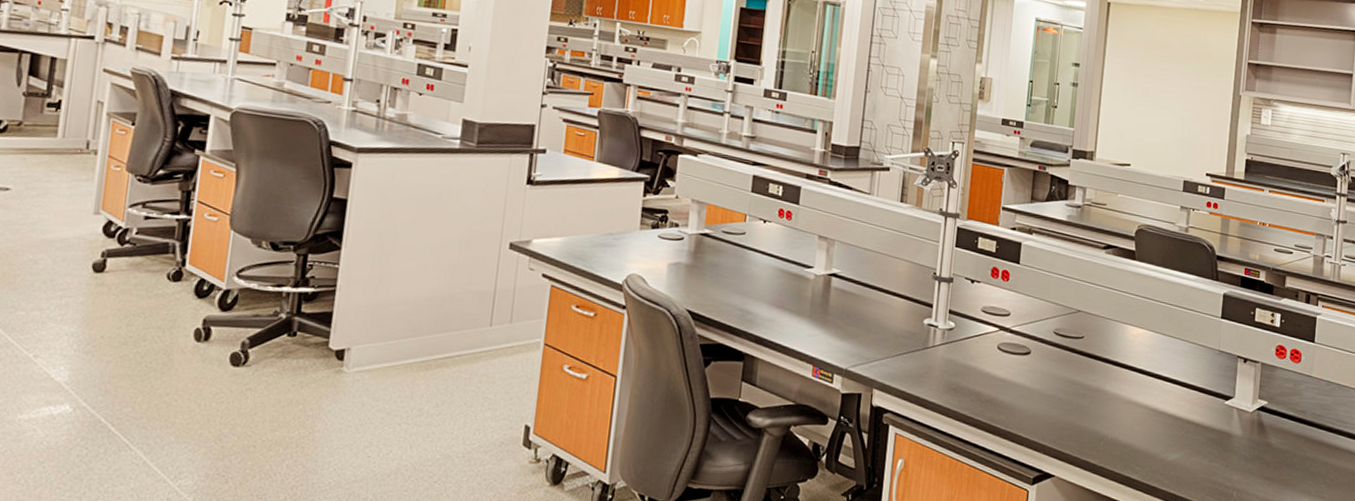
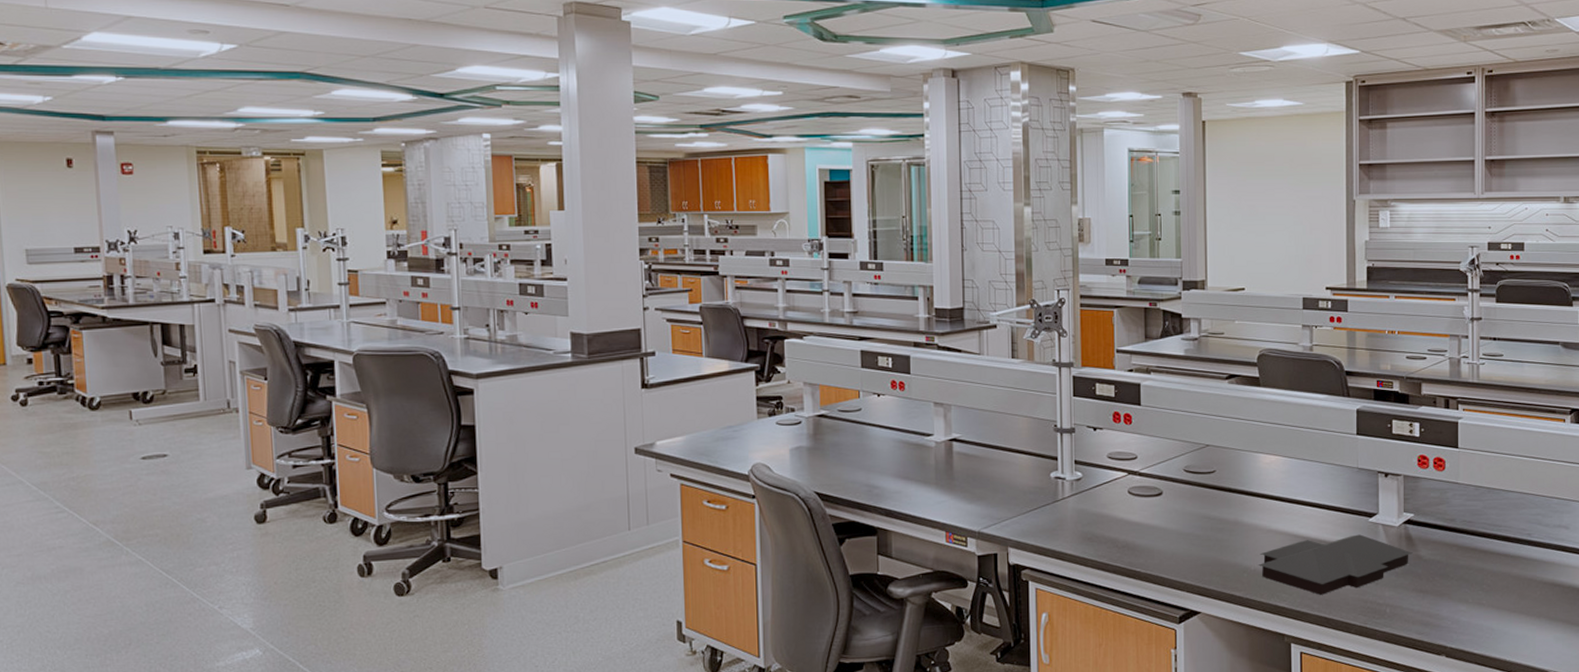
papers: none [1115,415,1263,471] -> present [1259,534,1413,595]

